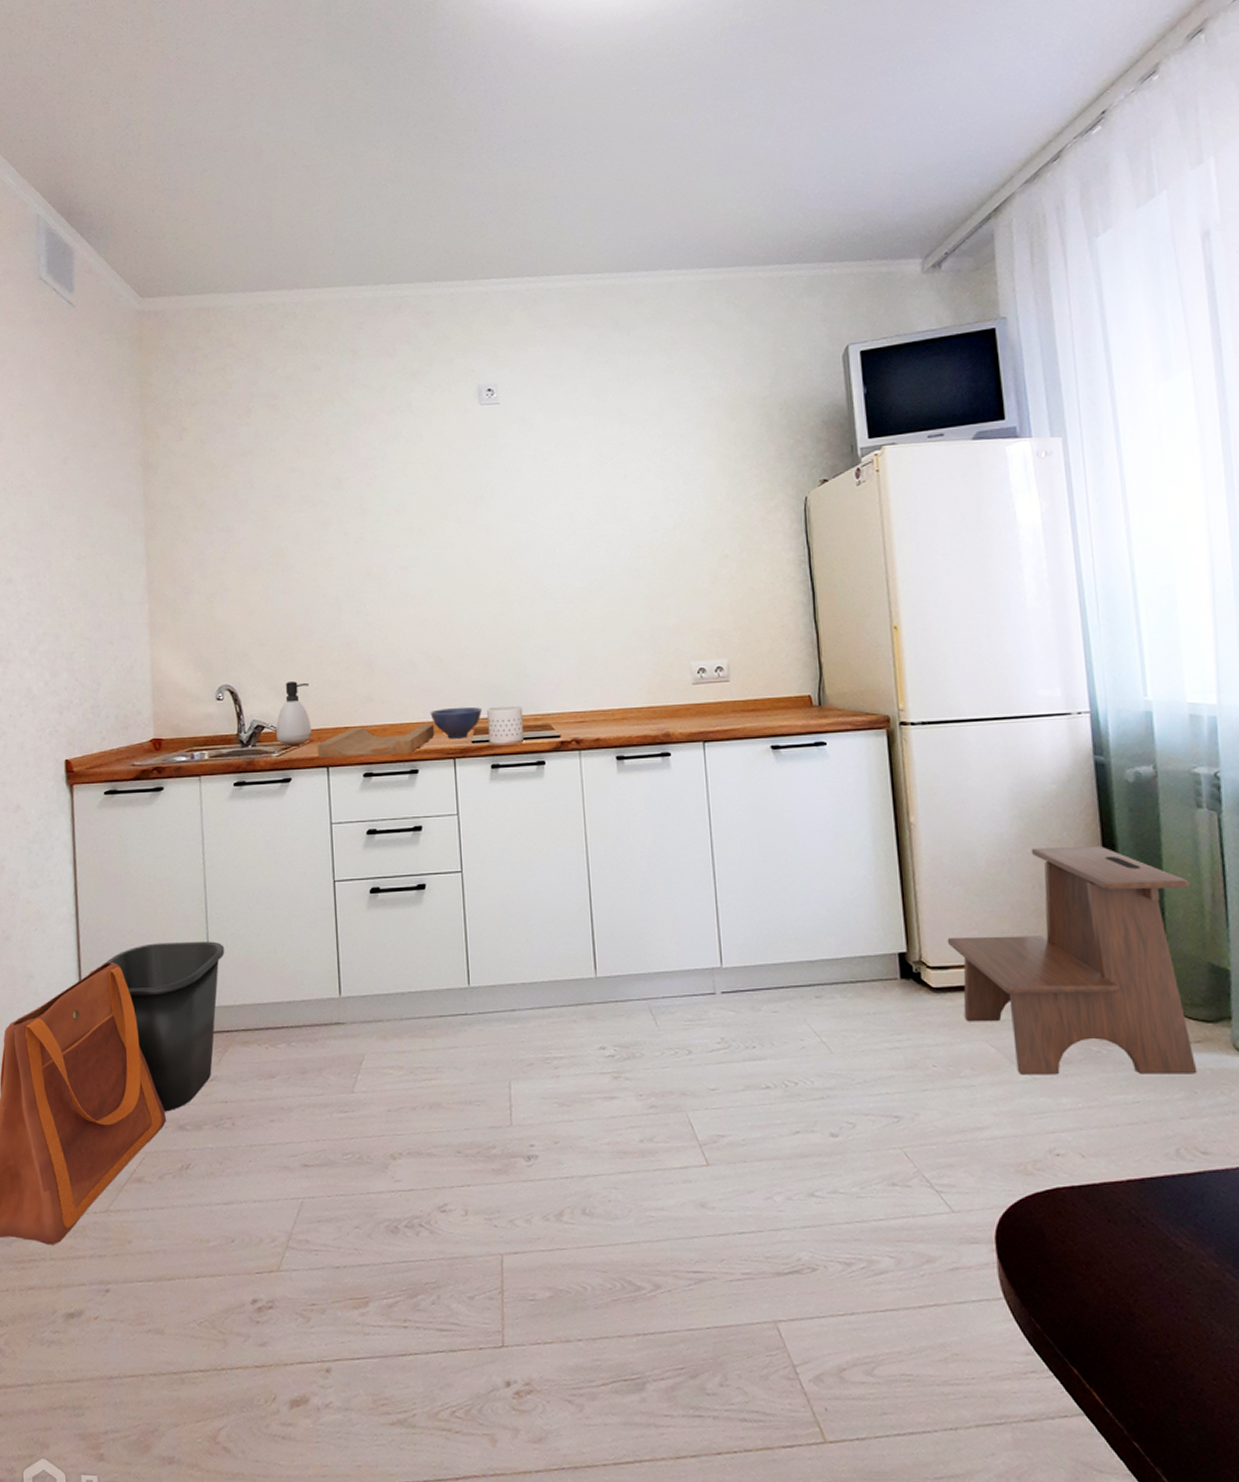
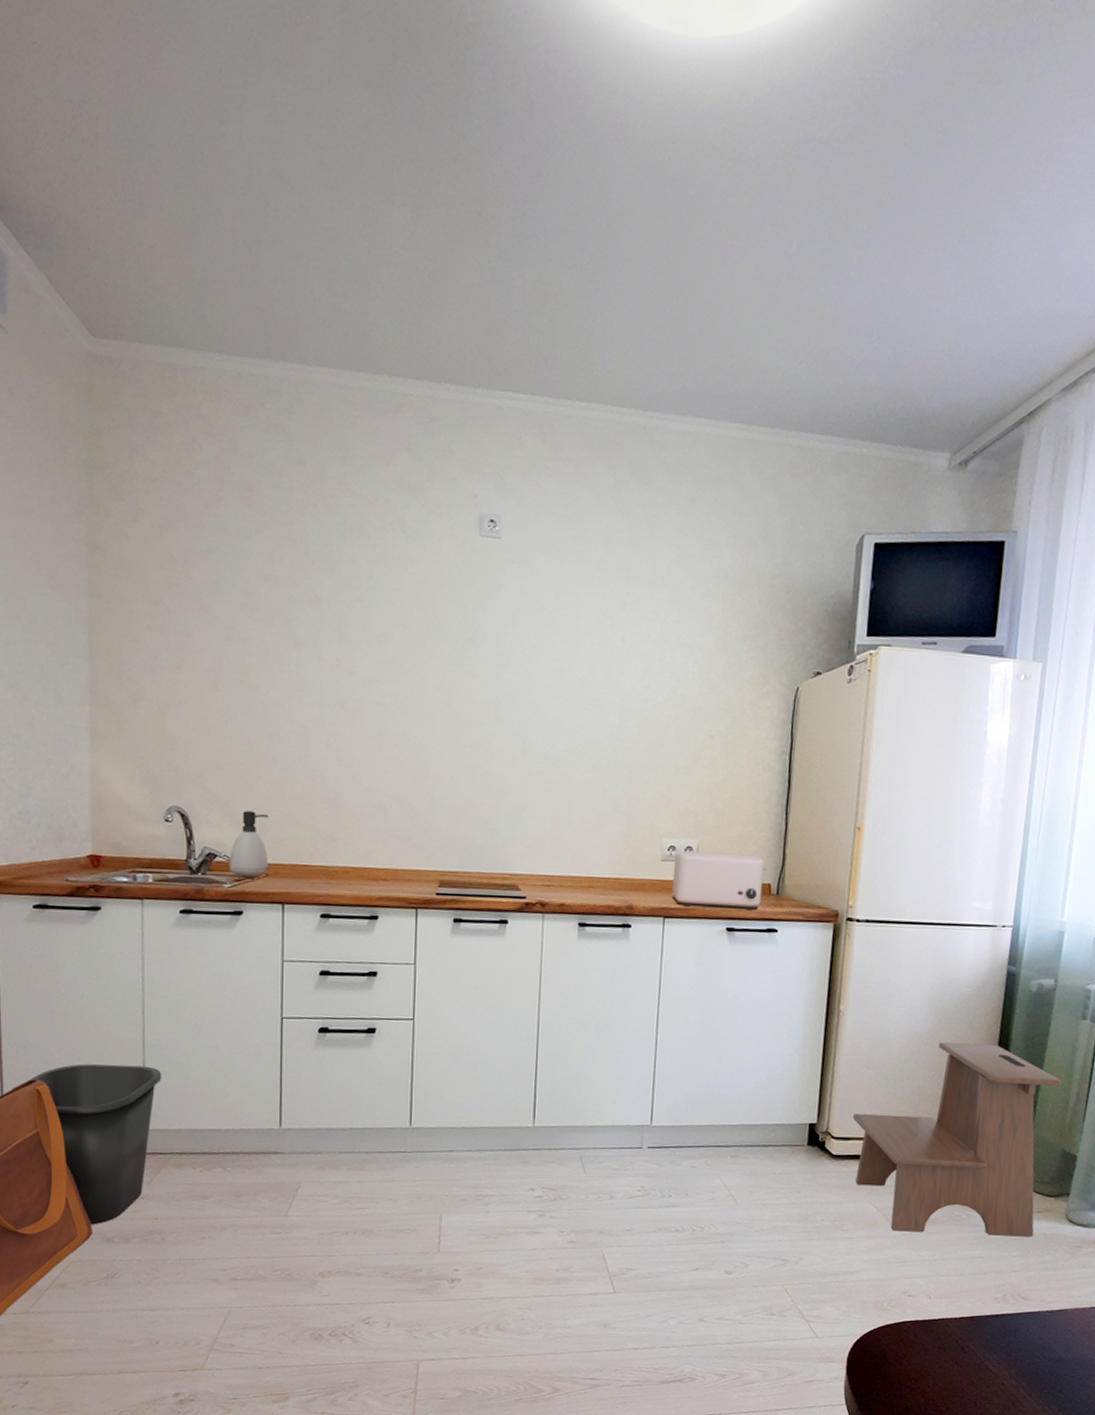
cutting board: present [316,723,435,758] -> none [272,866,399,900]
bowl: present [430,706,483,739] -> none [395,857,451,890]
mug: present [487,705,525,746] -> none [453,861,492,902]
toaster: none [705,668,804,730] -> present [671,850,766,911]

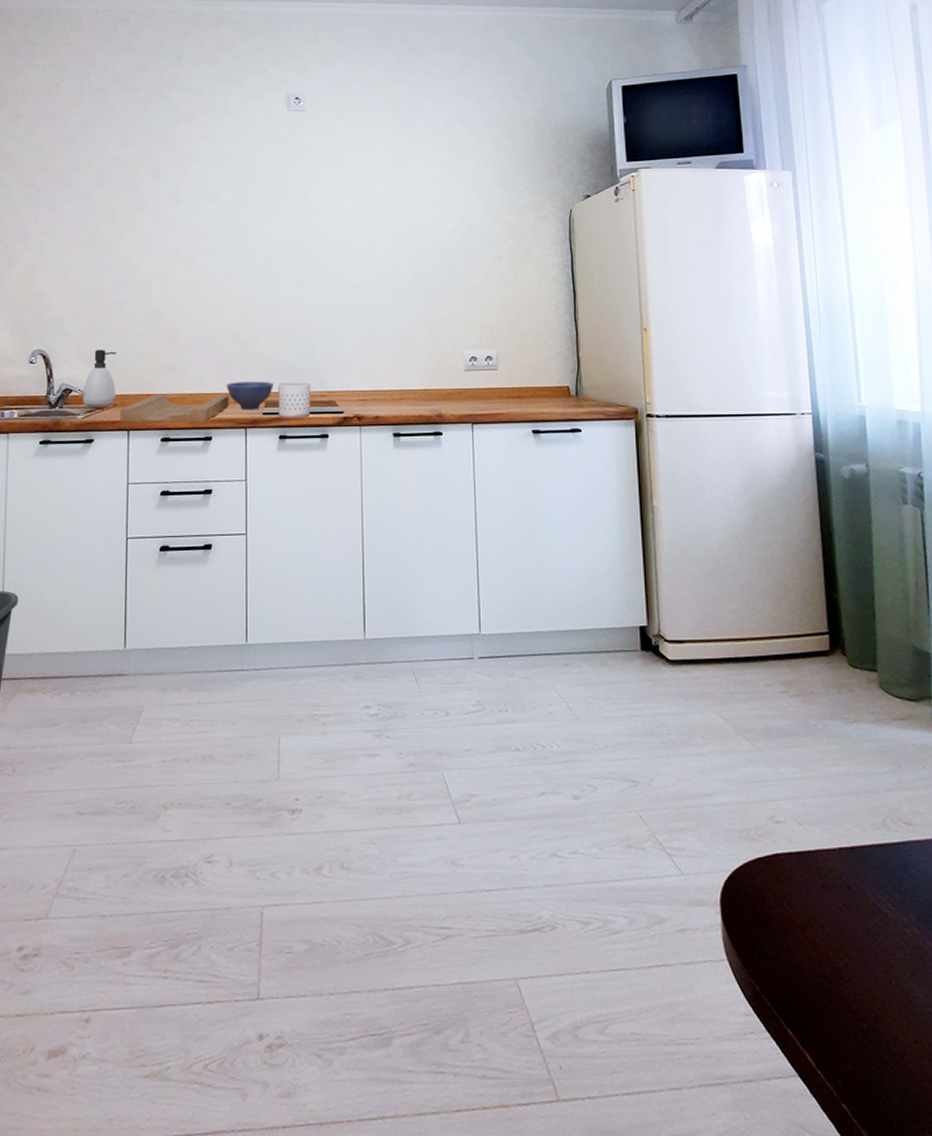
cutting board: none [272,866,399,900] -> present [119,394,229,422]
bowl: none [395,857,451,890] -> present [226,381,275,410]
mug: none [453,861,492,902] -> present [278,382,311,418]
toaster: present [671,850,766,911] -> none [476,360,563,414]
step stool: present [852,1042,1062,1238] -> none [683,534,902,749]

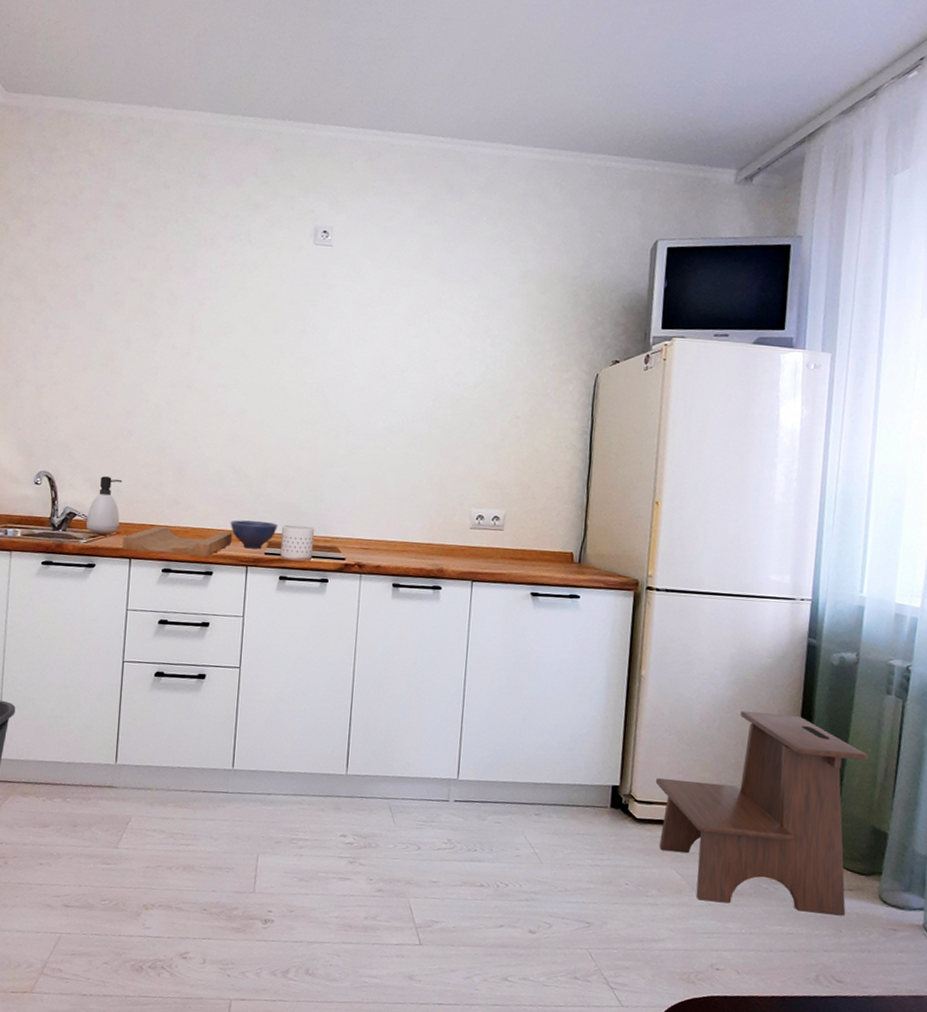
step stool: none [683,534,902,749] -> present [655,711,868,916]

